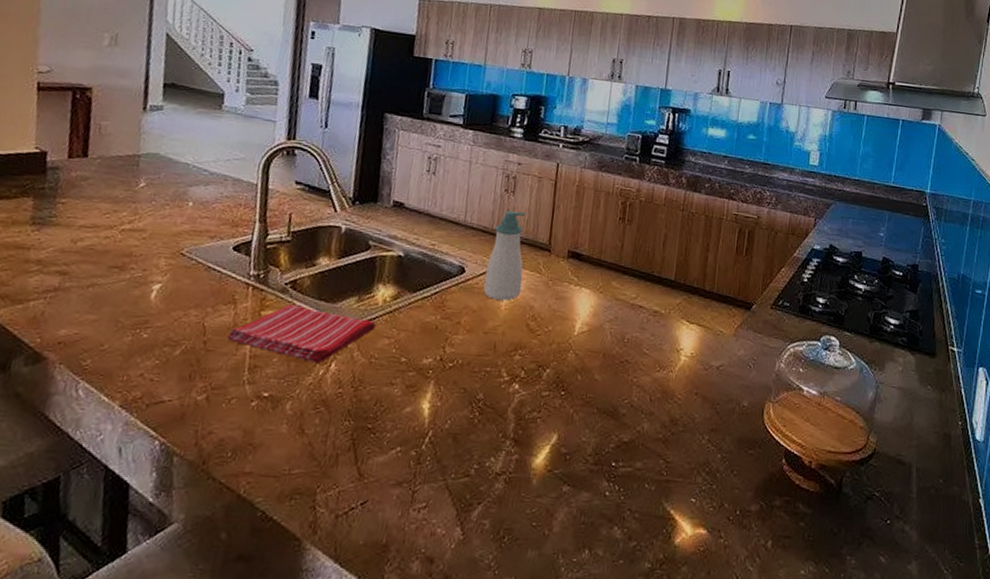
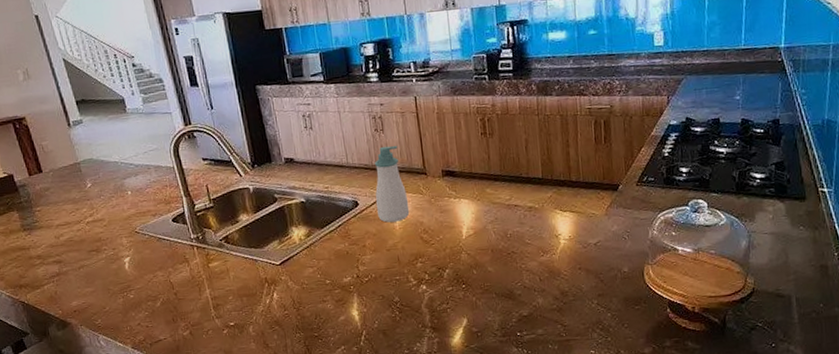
dish towel: present [227,304,376,364] -> none [190,254,299,296]

